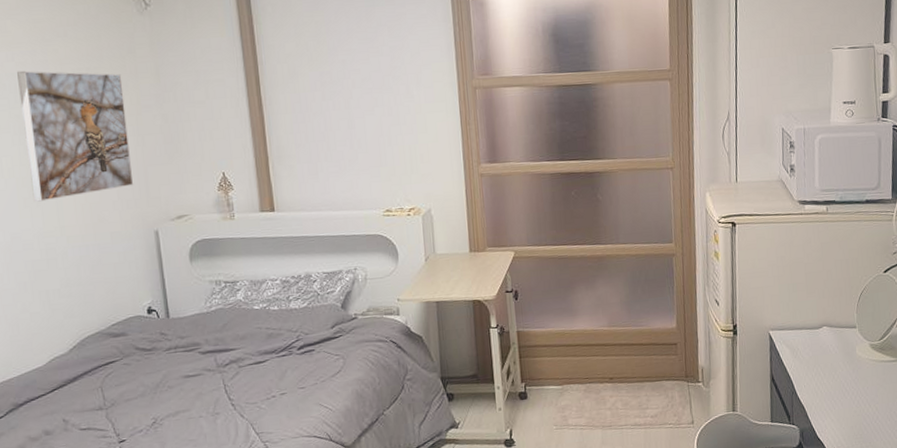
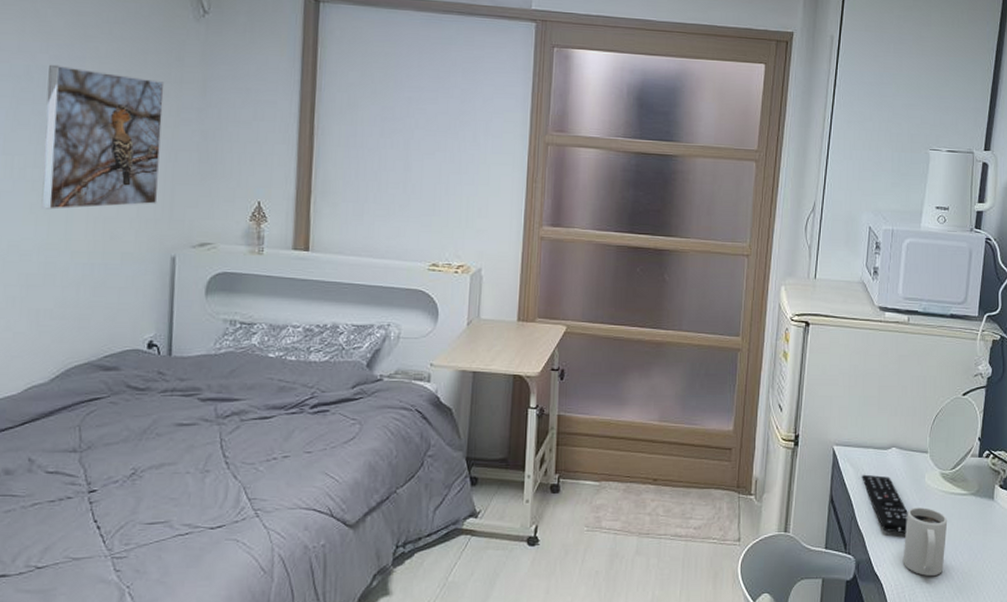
remote control: none [798,352,844,402] -> present [862,474,908,533]
mug: none [842,376,881,436] -> present [902,507,948,576]

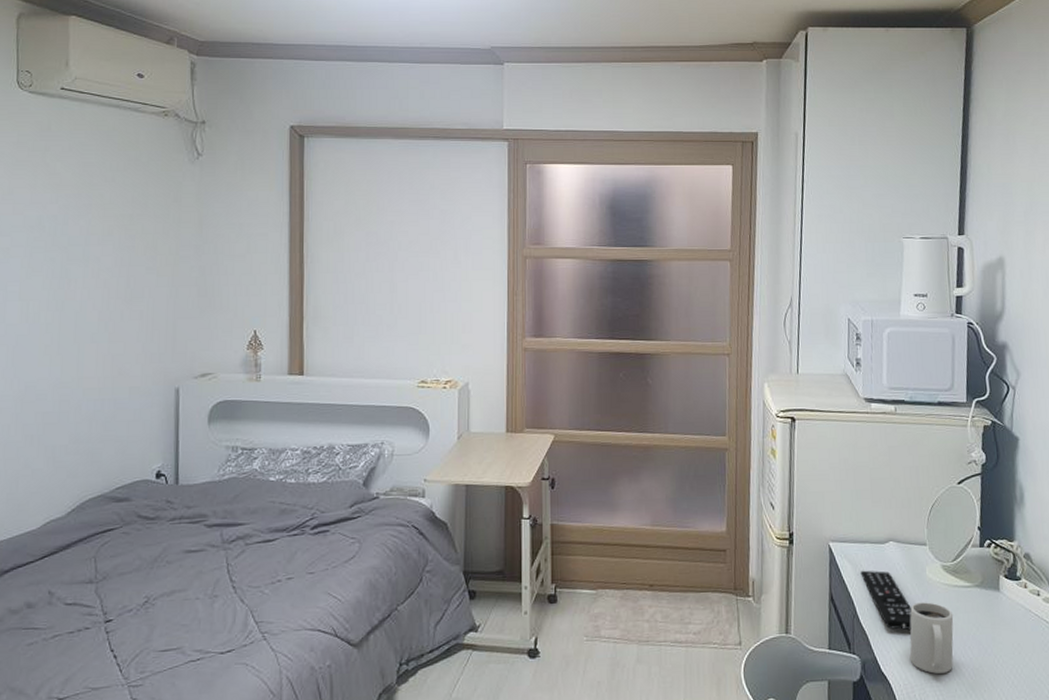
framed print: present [41,64,165,210] -> none [54,213,164,350]

